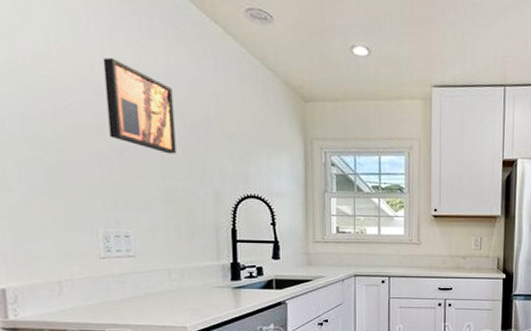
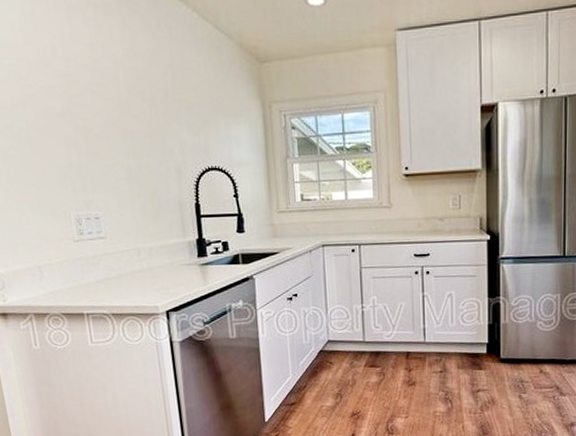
wall art: present [103,58,177,154] -> none [63,40,138,132]

